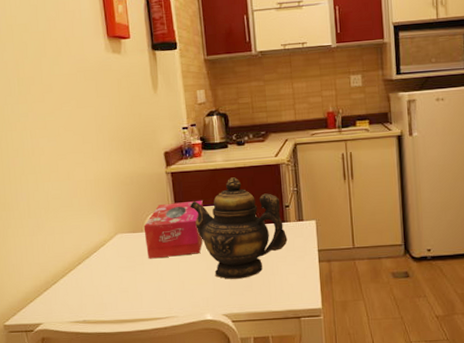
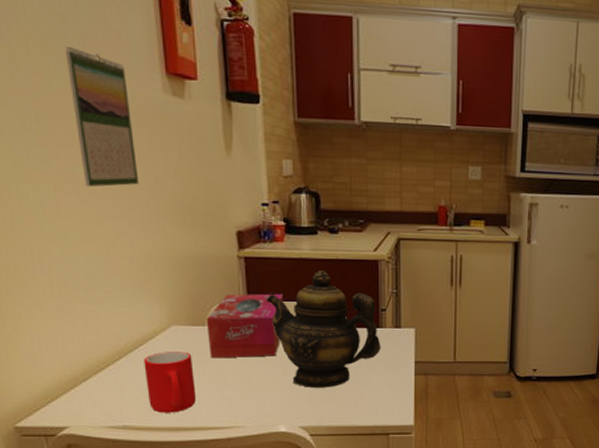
calendar: none [37,28,91,131] -> present [65,47,140,188]
cup: none [97,255,139,308] -> present [144,351,197,413]

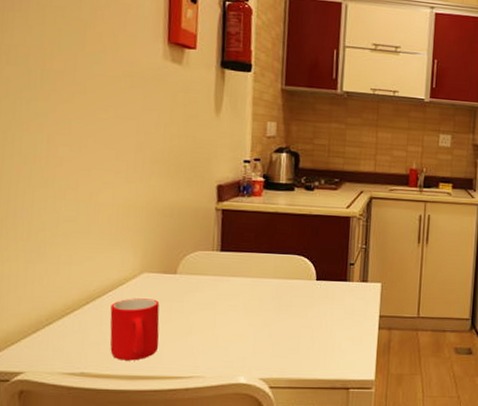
calendar: present [65,47,140,188] -> none [77,16,131,140]
tissue box: present [206,293,284,359] -> none [177,244,256,307]
teapot: present [266,270,381,388] -> none [238,224,347,340]

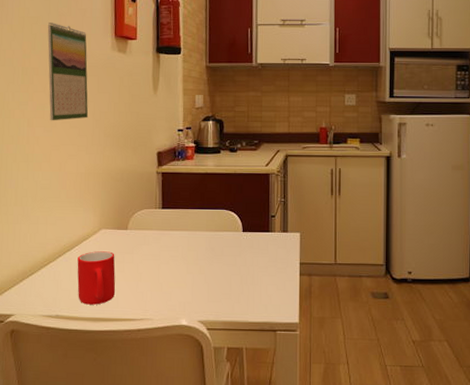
calendar: none [77,16,131,140] -> present [47,23,89,121]

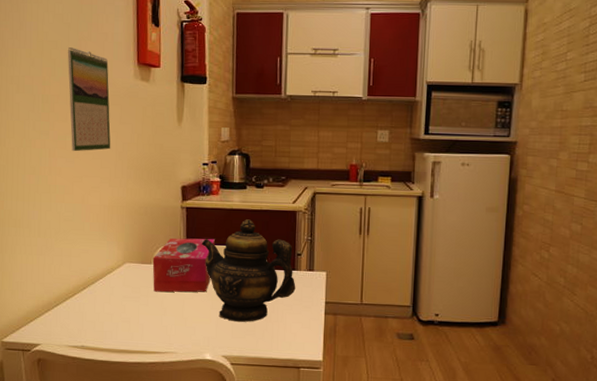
cup: present [77,251,116,305] -> none [101,284,140,337]
tissue box: none [128,202,191,258] -> present [152,238,216,292]
teapot: none [176,183,271,286] -> present [201,219,296,322]

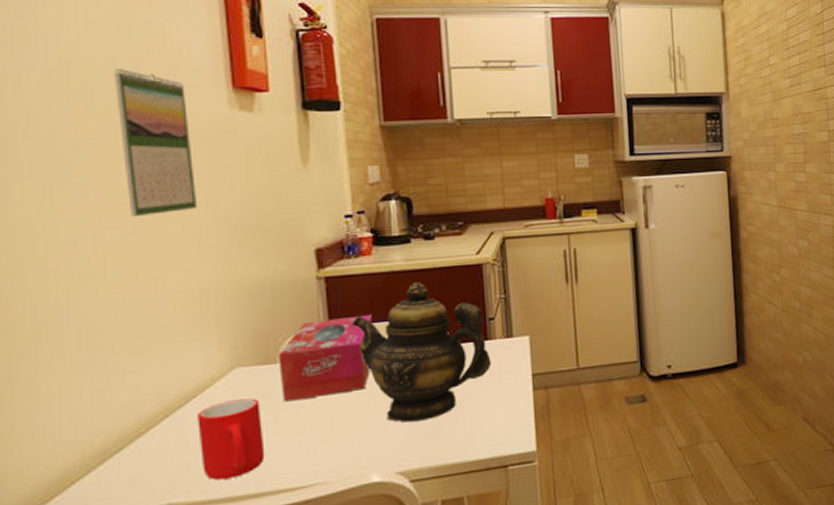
cup: none [101,284,140,337] -> present [197,398,265,481]

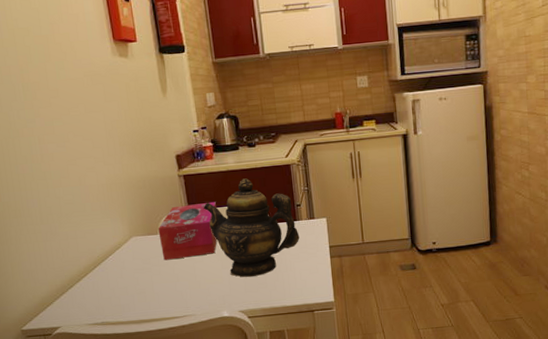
calendar: present [113,69,198,218] -> none [40,32,100,136]
cup: present [197,398,265,481] -> none [113,257,156,309]

